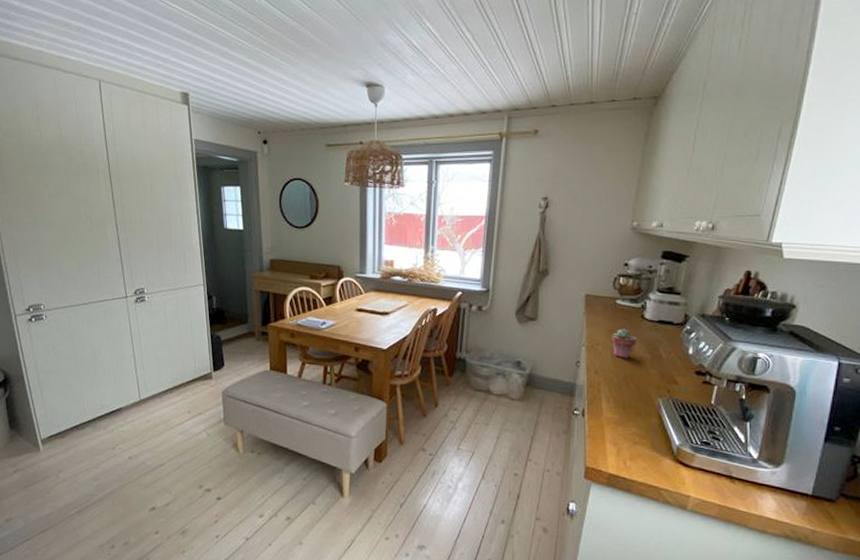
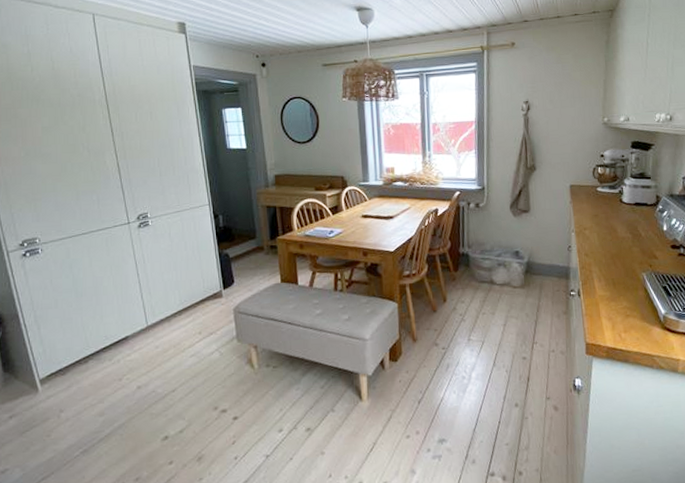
potted succulent: present [612,328,637,359] -> none [597,213,619,240]

